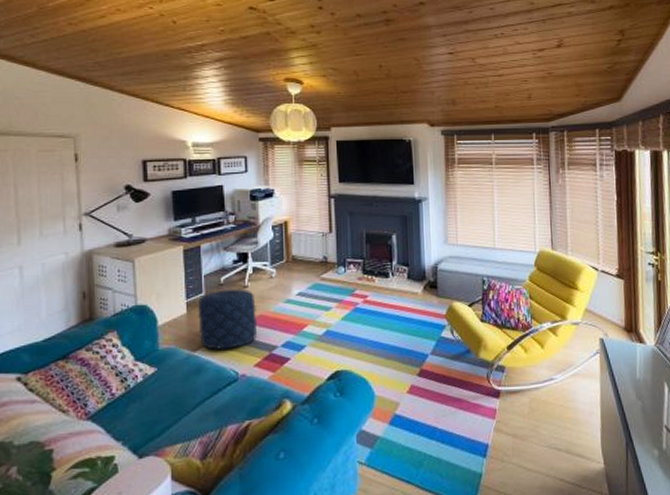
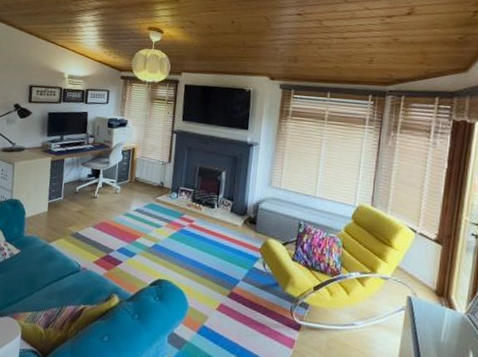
pouf: present [198,288,258,350] -> none [55,197,101,245]

